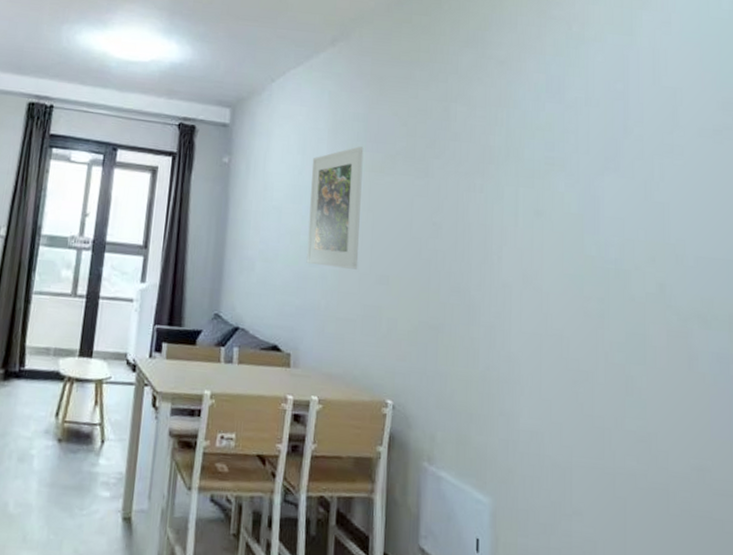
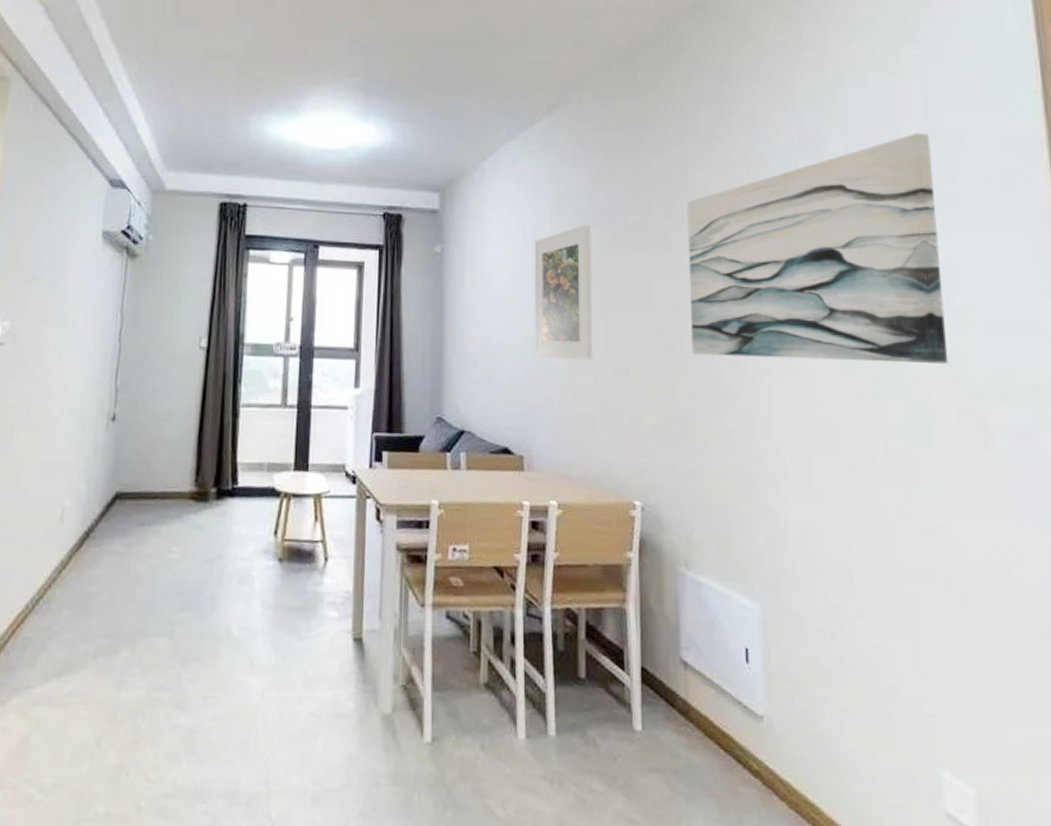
wall art: none [445,87,662,291] -> present [687,132,949,364]

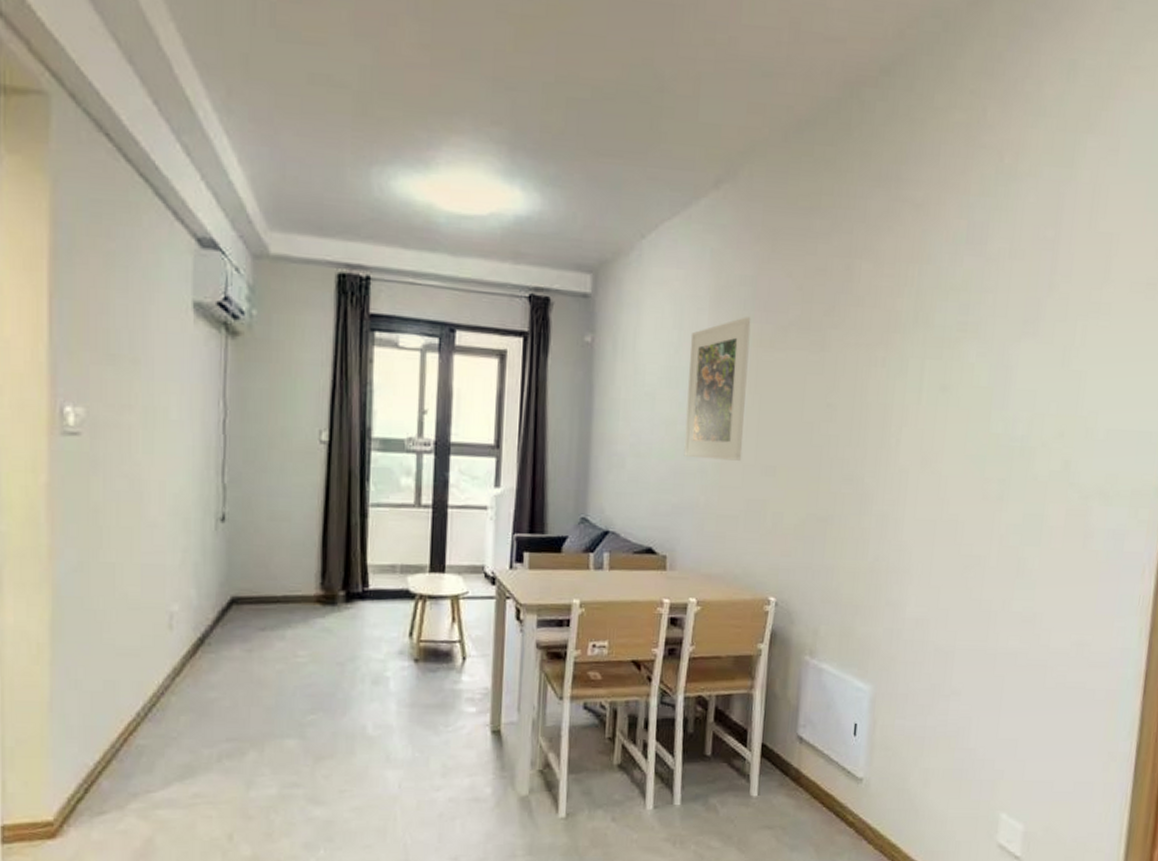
wall art: present [687,132,949,364] -> none [837,234,1090,468]

